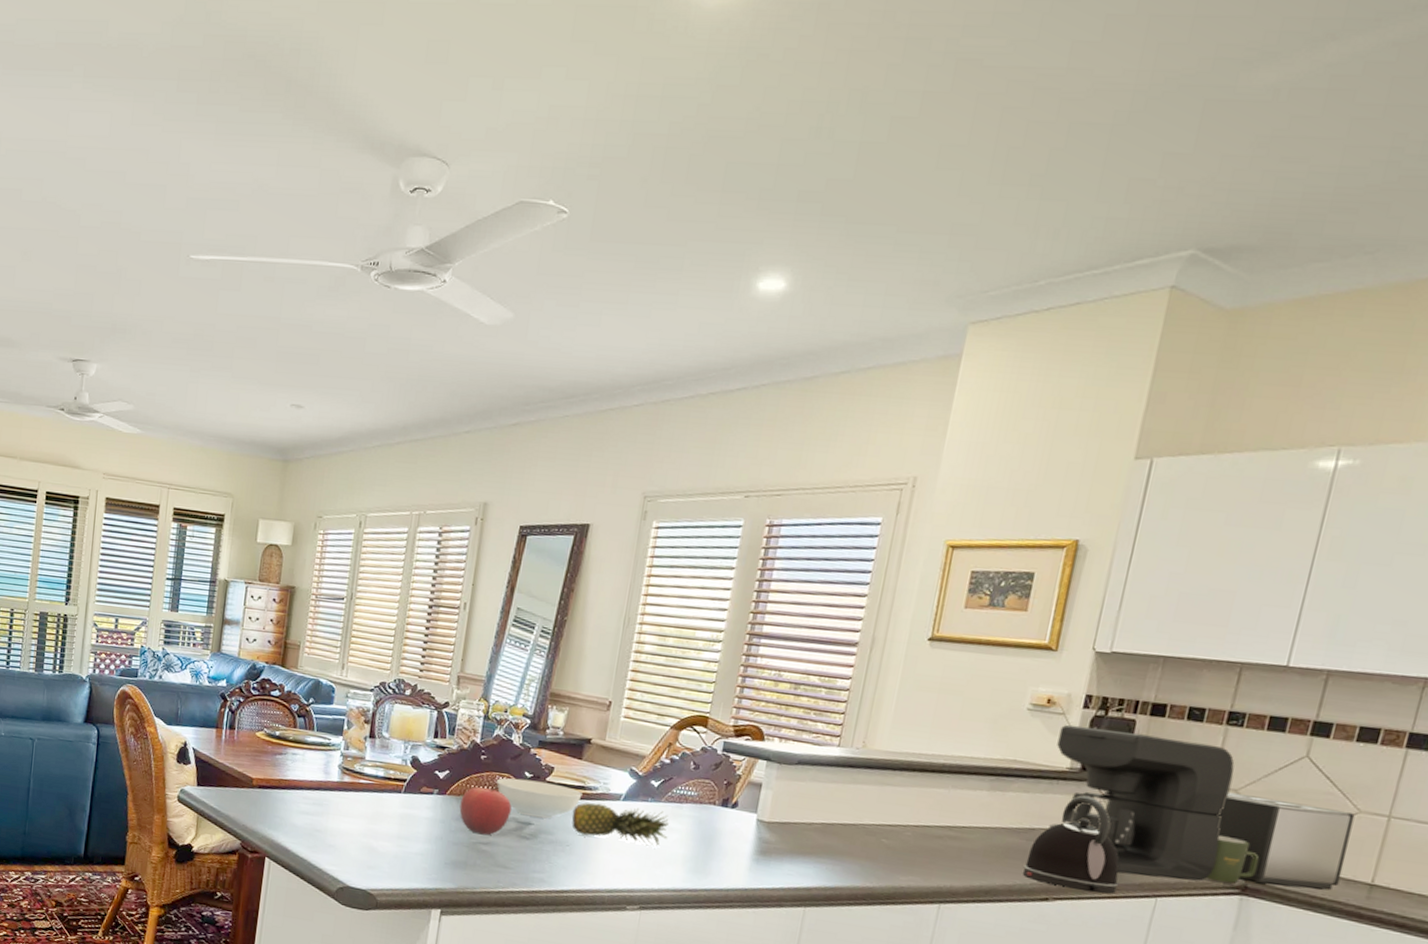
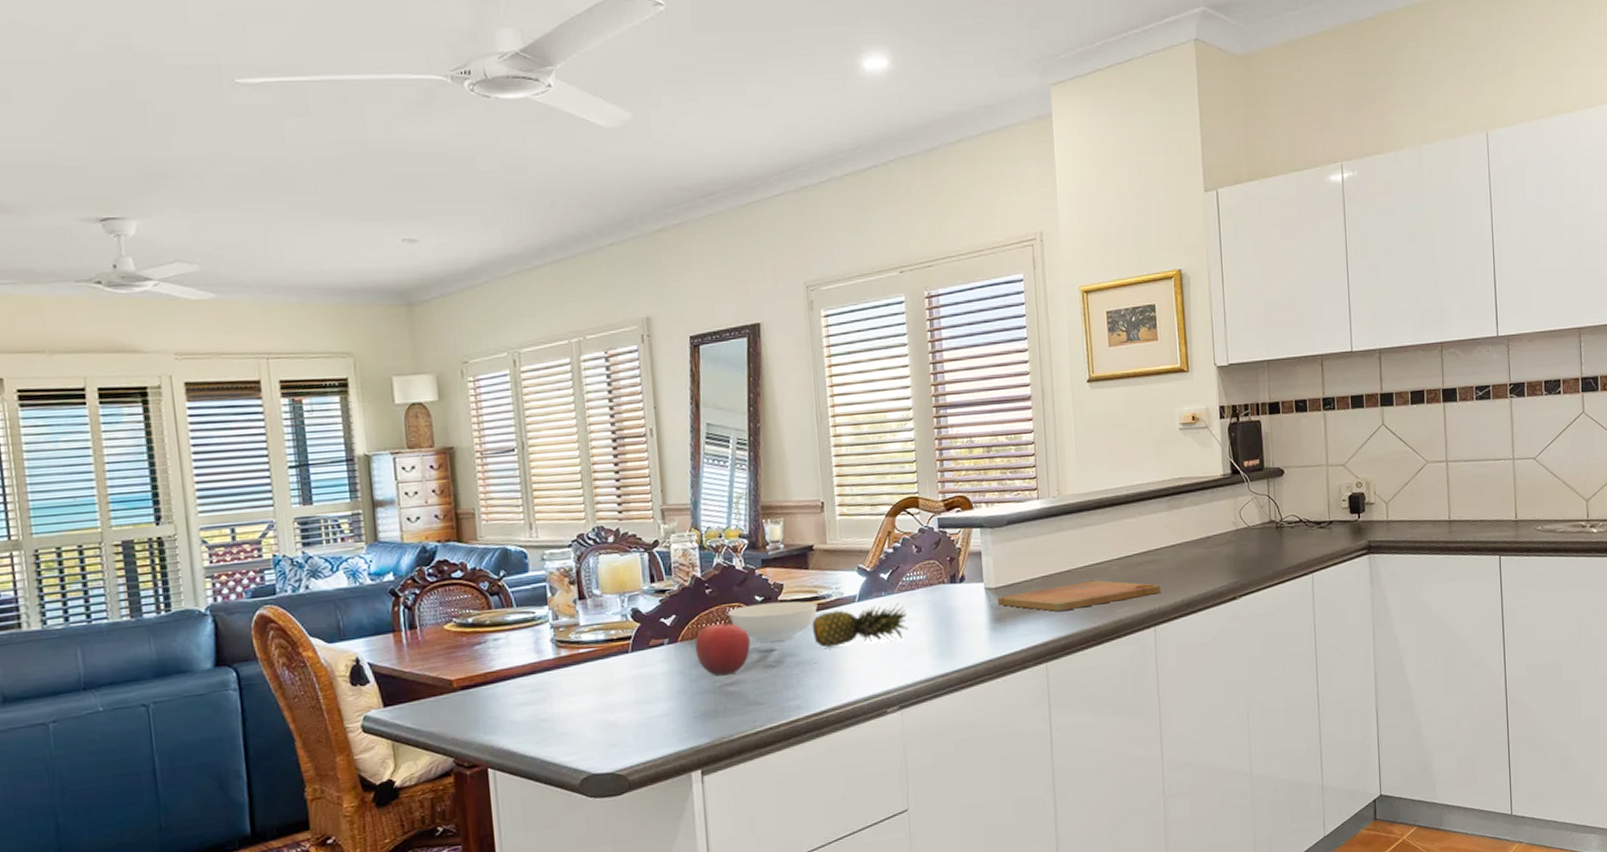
cutting board: none [766,831,958,872] -> present [997,580,1160,612]
kettle: present [1023,795,1120,895] -> none [1210,496,1284,584]
coffee maker: present [1057,724,1235,881] -> none [1208,429,1345,559]
mug: present [1204,836,1259,885] -> none [1341,506,1374,549]
toaster: present [1217,791,1355,891] -> none [1336,464,1429,542]

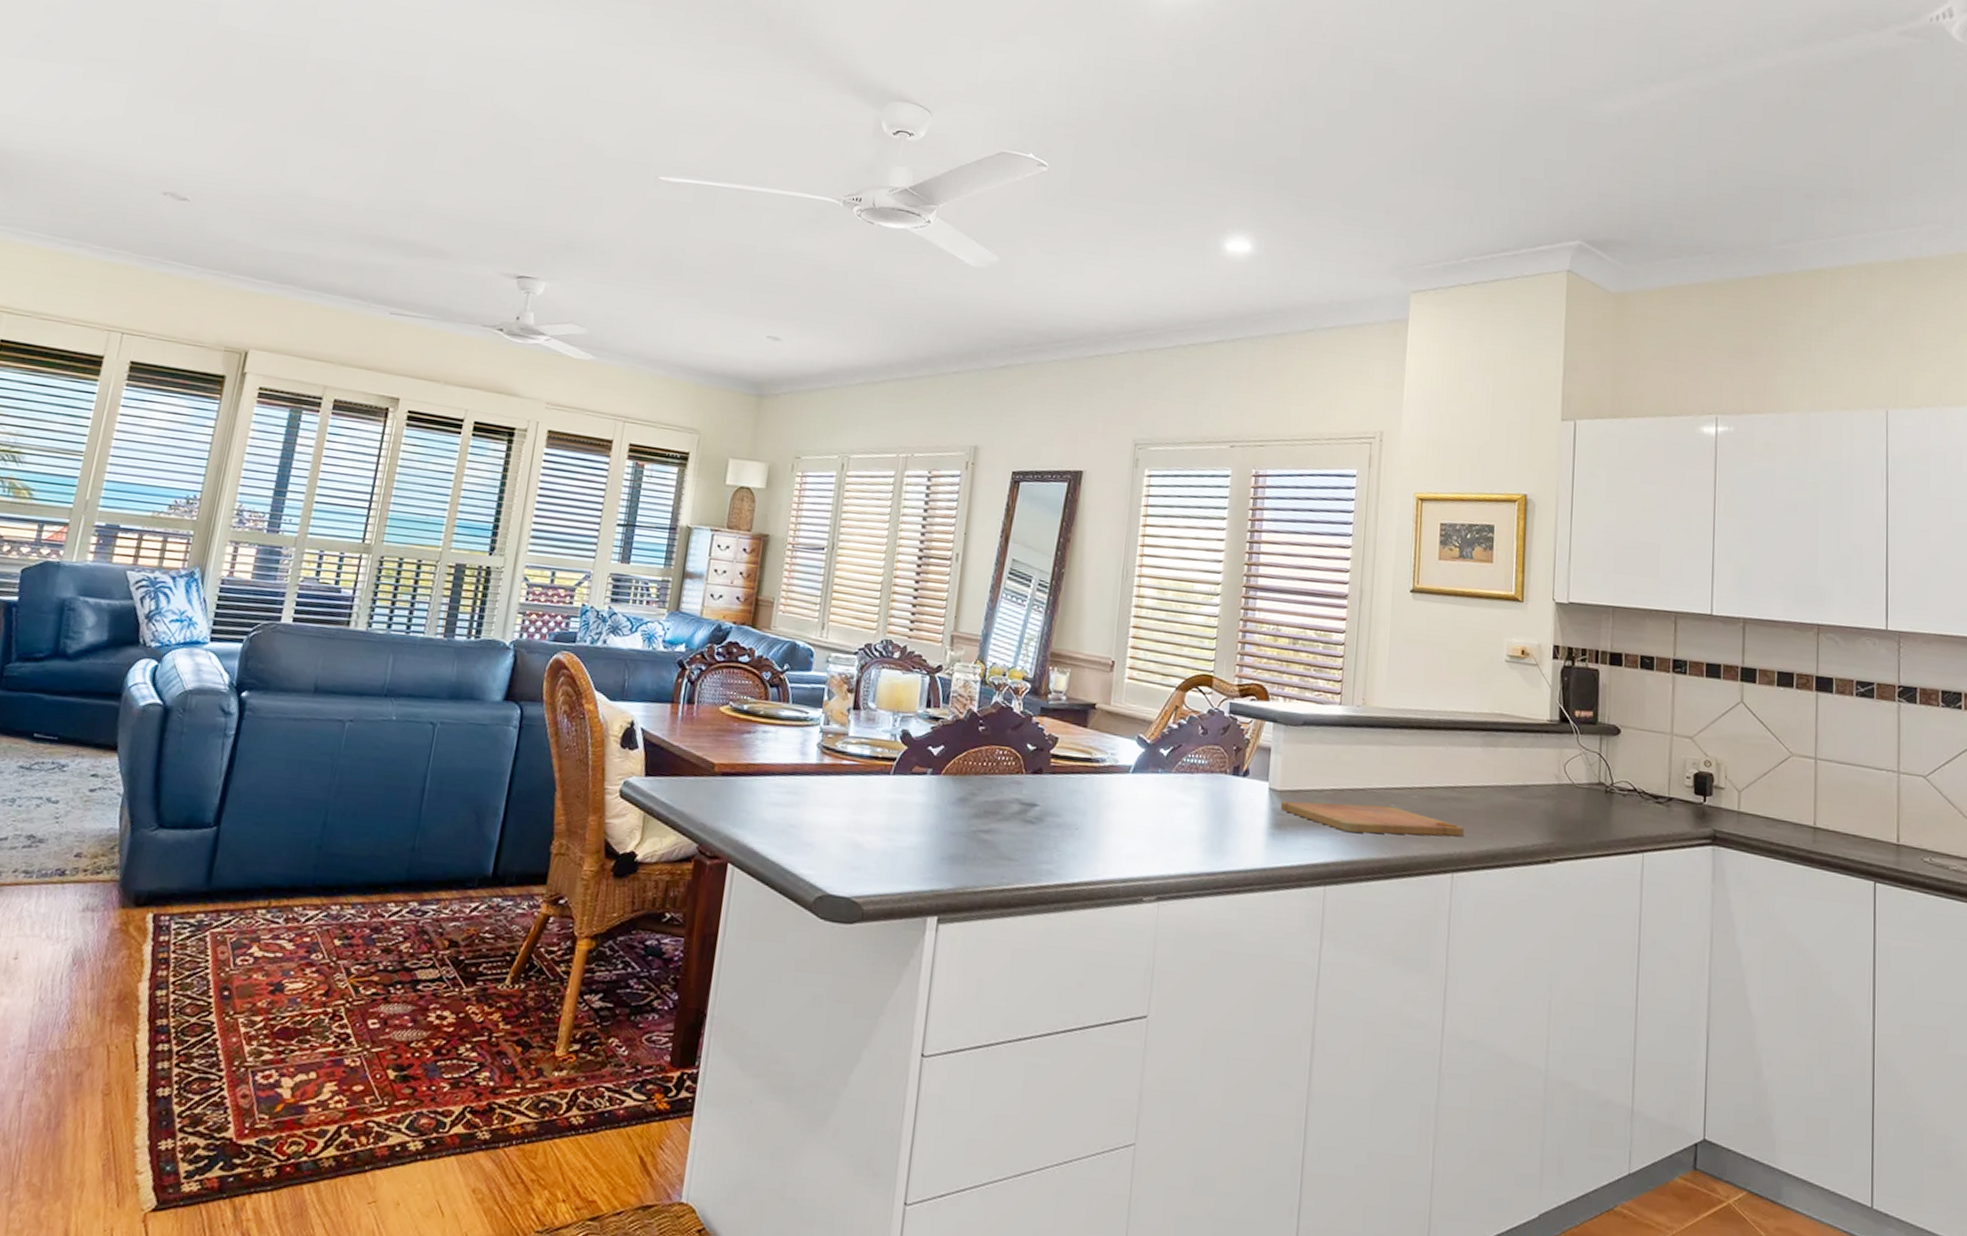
fruit: present [695,618,751,676] -> none [956,762,1014,821]
bowl: present [727,601,818,643] -> none [996,751,1090,799]
fruit: present [811,602,909,648] -> none [1079,777,1181,825]

